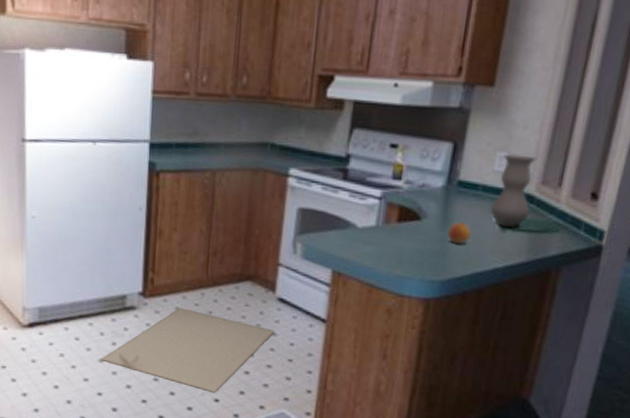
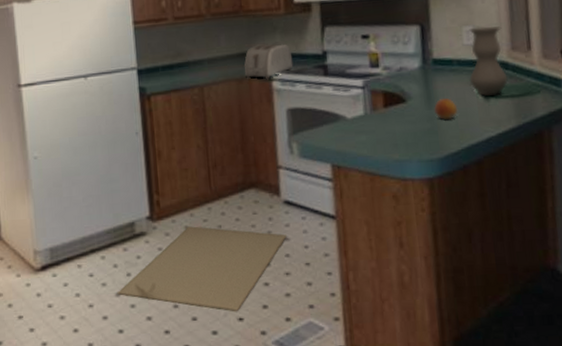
toaster: none [261,136,314,175] -> present [244,43,294,80]

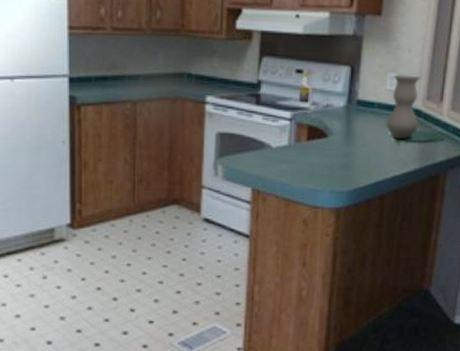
door mat: present [117,226,287,311] -> none [31,236,202,315]
toaster: present [244,43,294,80] -> none [179,66,228,103]
fruit: present [433,98,458,120] -> none [350,136,372,158]

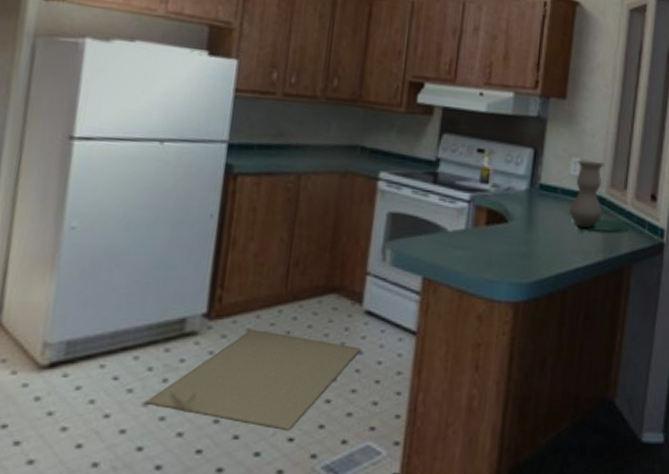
door mat: none [31,236,202,315] -> present [145,329,361,430]

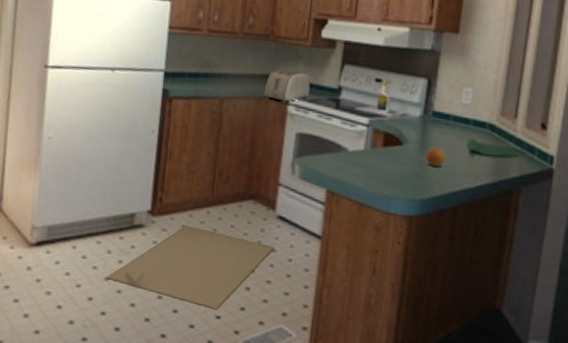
toaster: none [350,139,405,179] -> present [264,69,311,103]
fruit: none [531,223,554,246] -> present [424,147,446,168]
vase: present [569,159,606,228] -> none [460,89,497,153]

